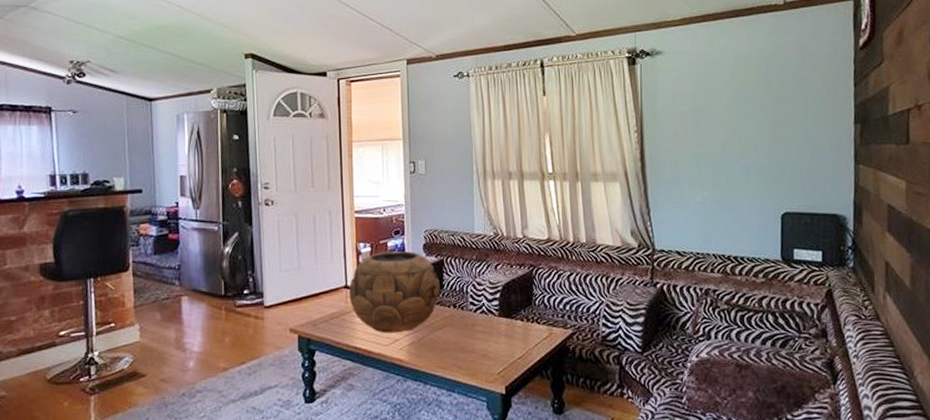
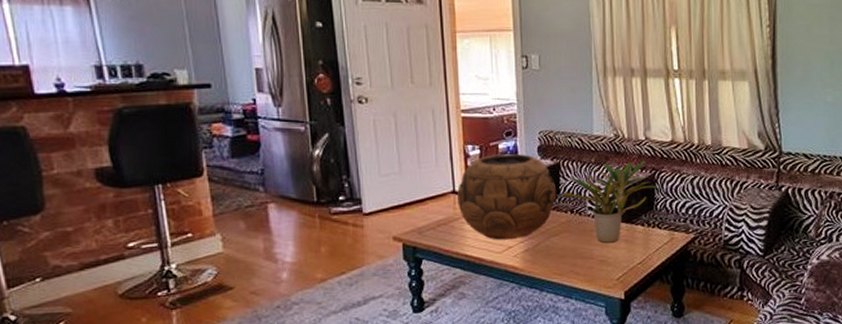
potted plant: none [447,257,540,338] -> present [563,160,662,244]

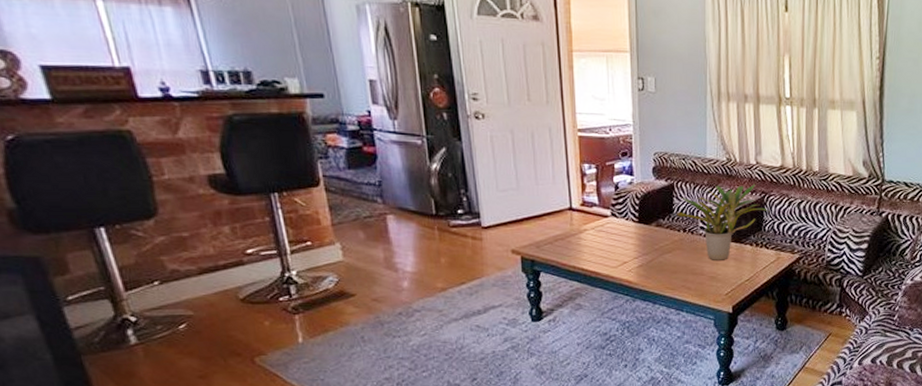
decorative bowl: present [457,154,557,240] -> none [574,174,670,256]

